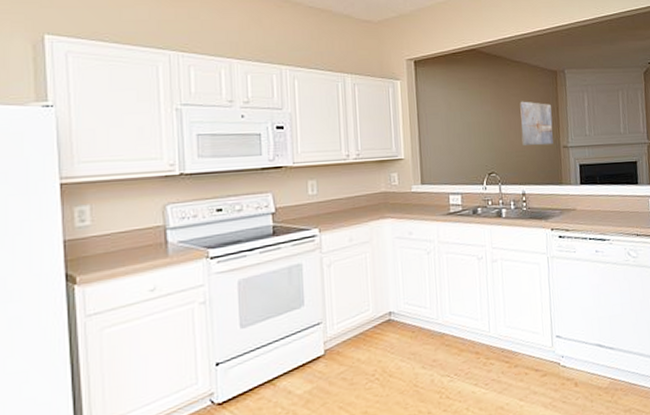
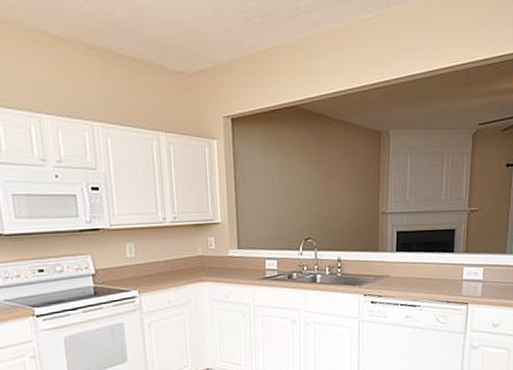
wall art: present [520,101,553,146] -> none [340,164,373,211]

